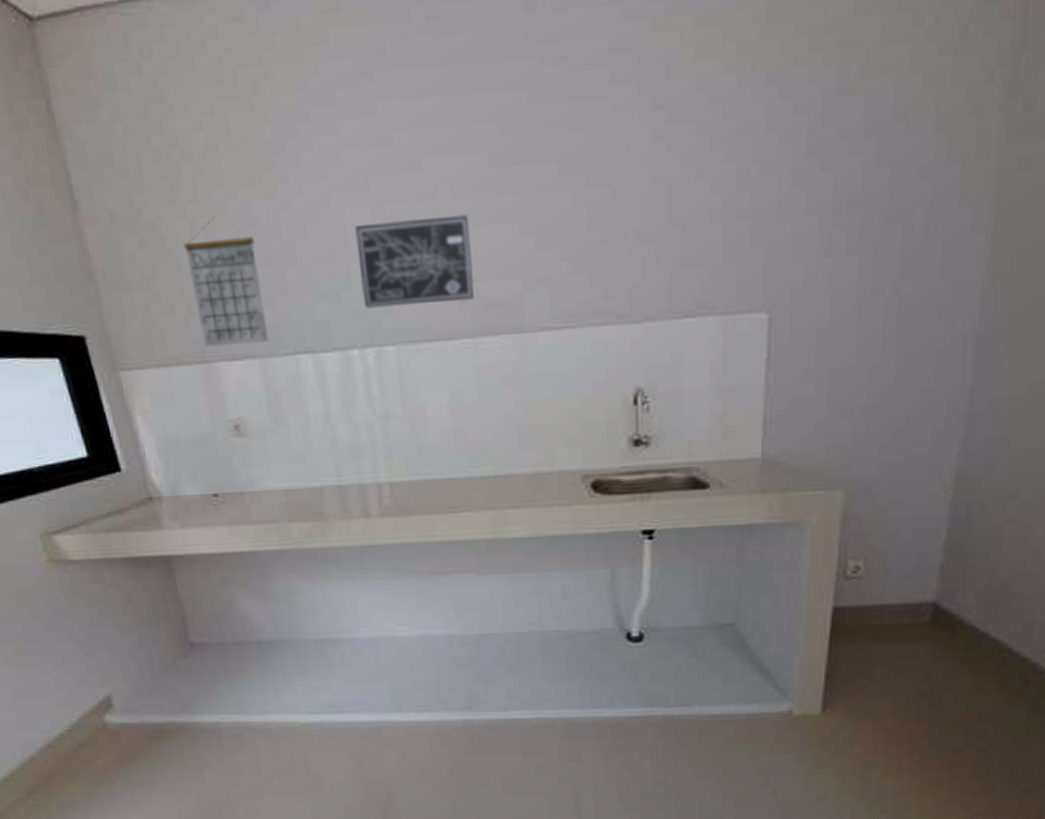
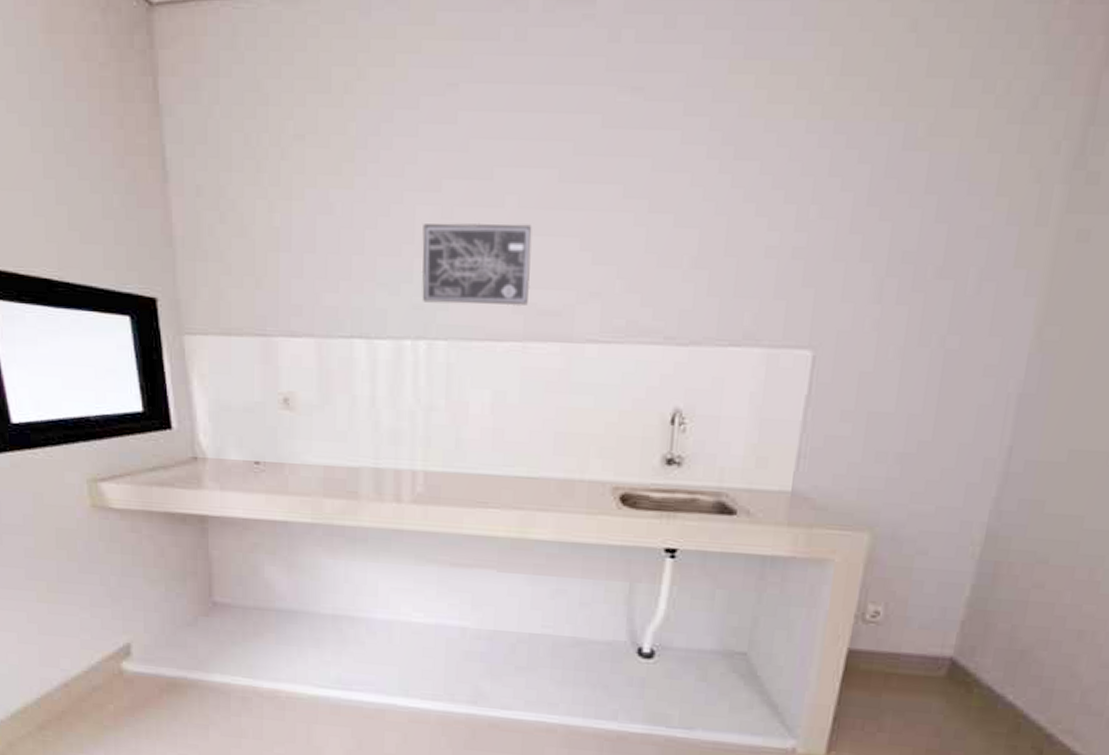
calendar: present [183,217,269,347] -> none [260,201,328,323]

